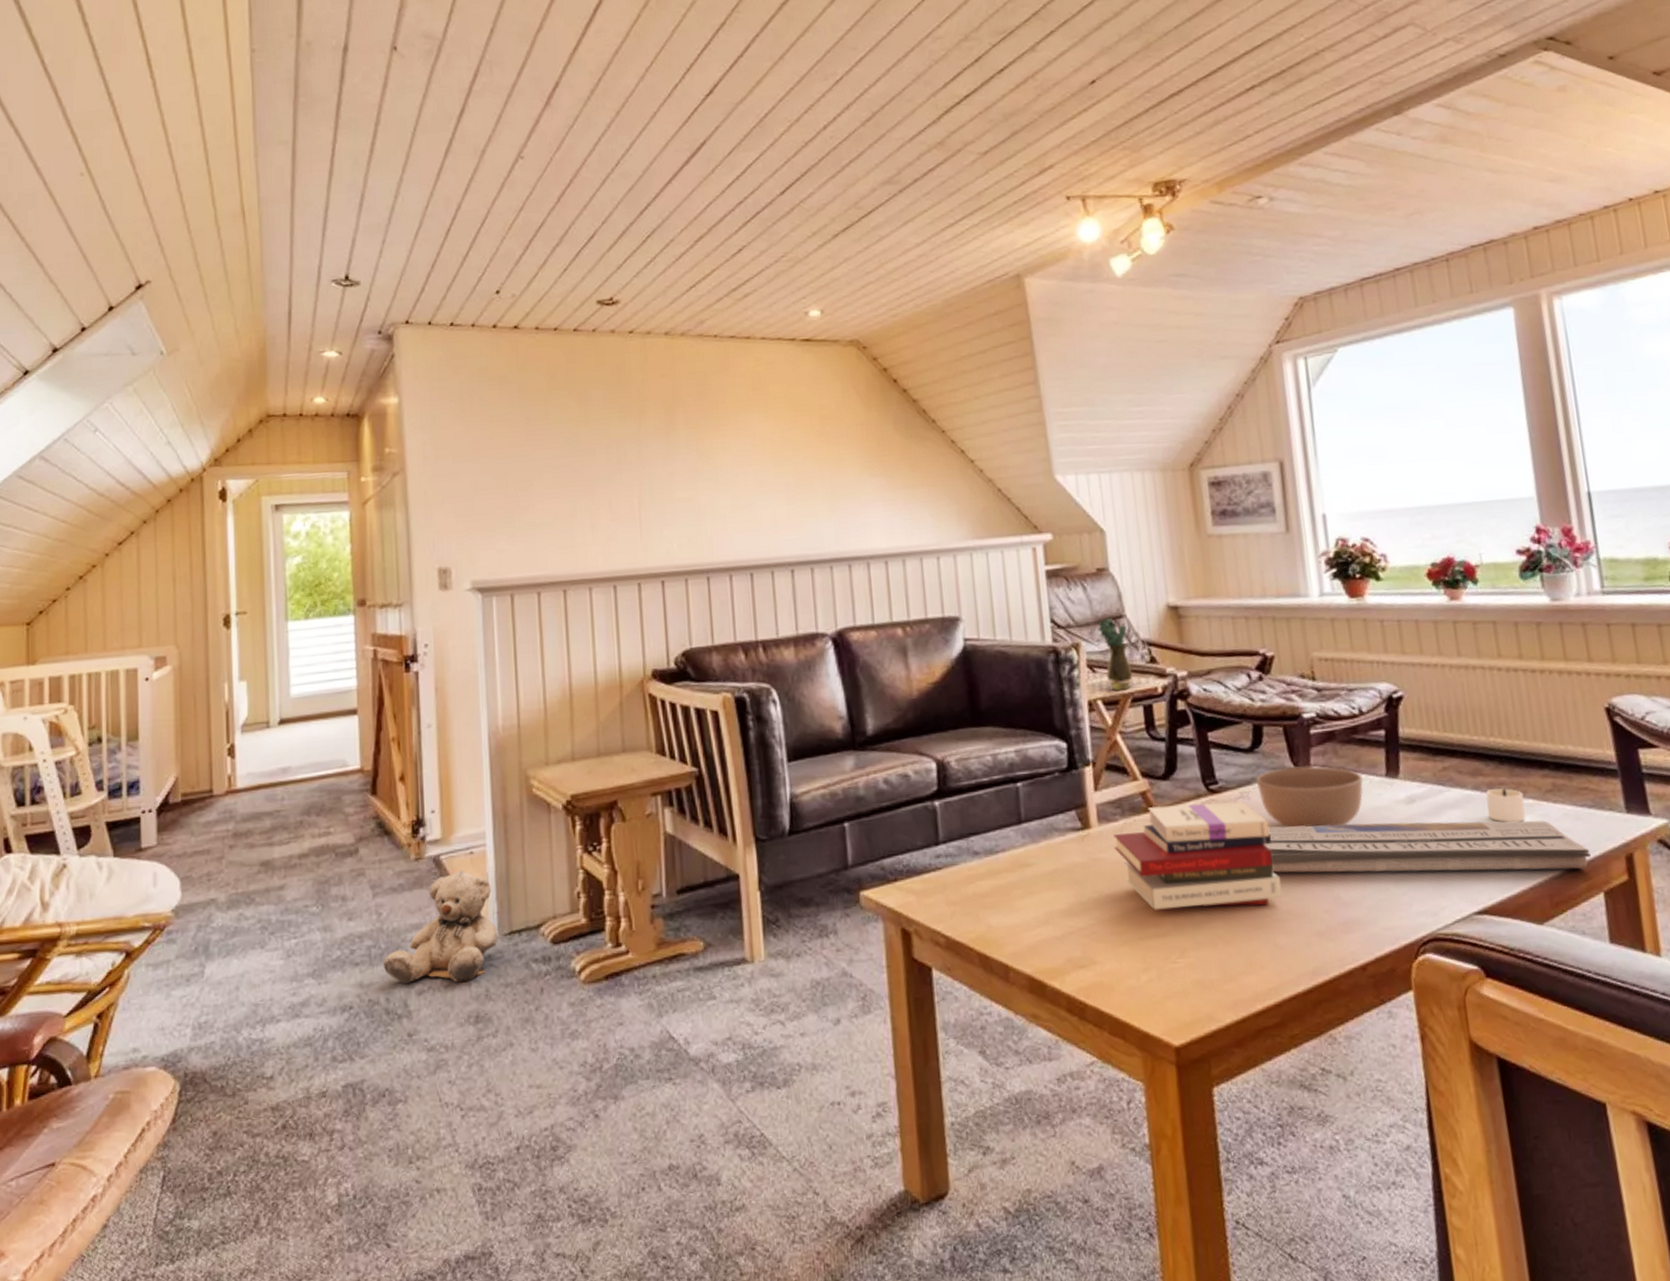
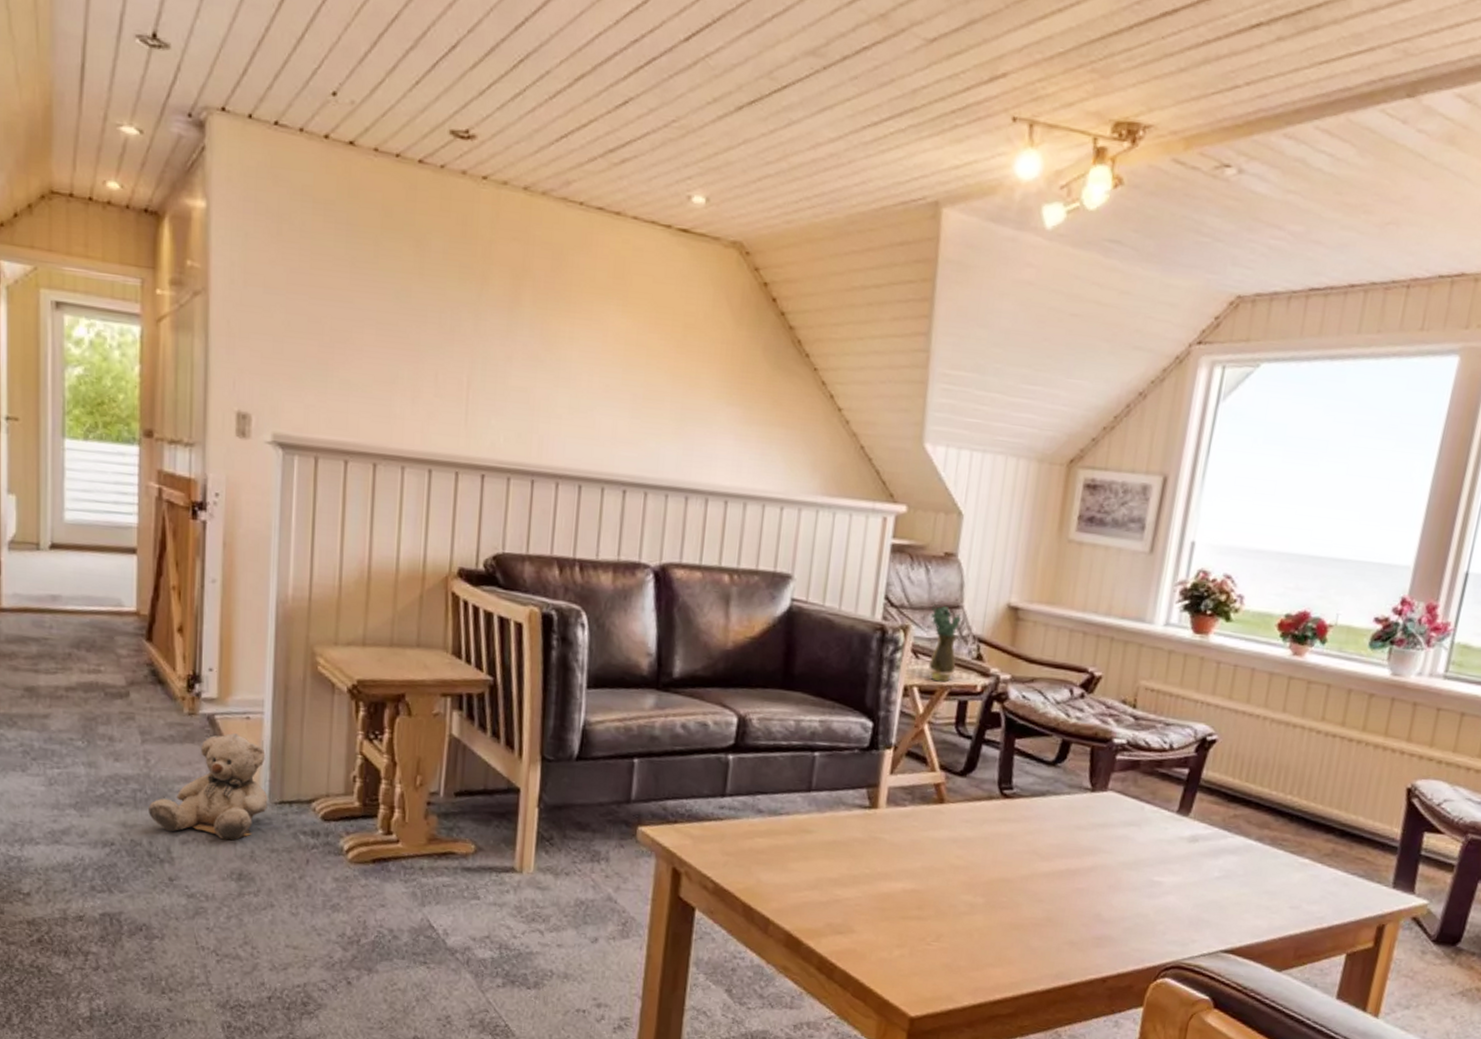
books: present [1113,801,1282,910] -> none [896,798,1052,909]
bowl: present [1255,766,1363,828] -> none [1049,786,1155,851]
newspaper: present [1262,820,1591,873] -> none [1040,839,1347,930]
candle: present [1485,788,1526,823] -> none [1262,843,1302,879]

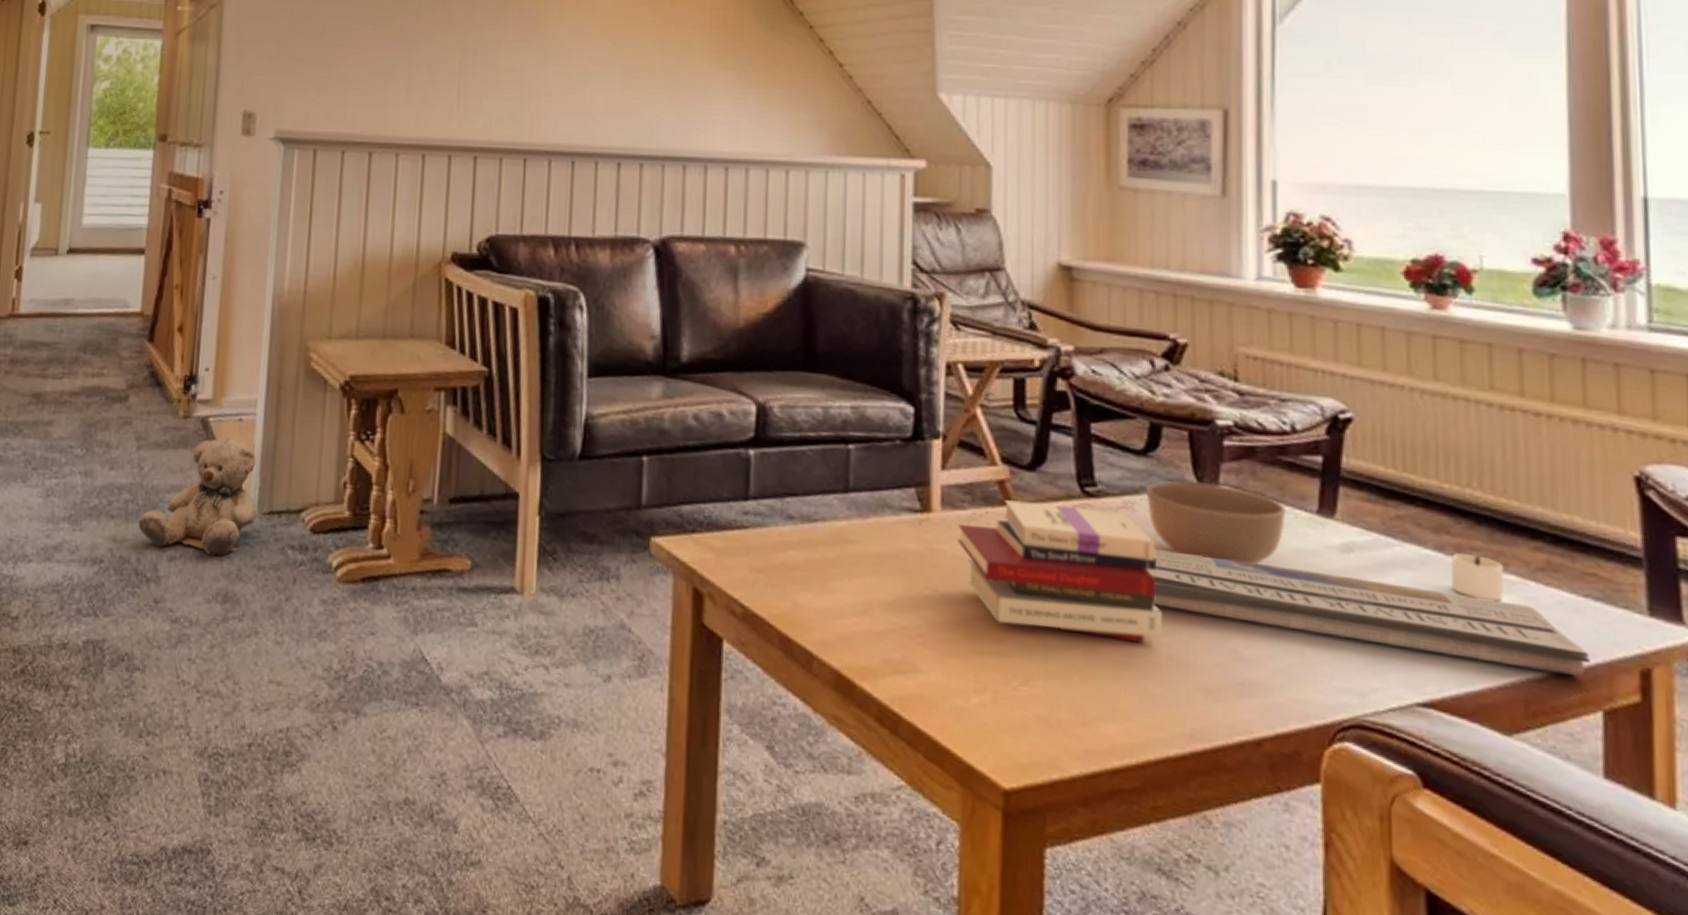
books: none [896,798,1052,909] -> present [956,499,1163,643]
vase: present [928,601,961,683] -> none [967,264,1006,357]
newspaper: none [1040,839,1347,930] -> present [1144,549,1590,676]
bowl: none [1049,786,1155,851] -> present [1145,481,1287,565]
candle: none [1262,843,1302,879] -> present [1450,553,1504,602]

